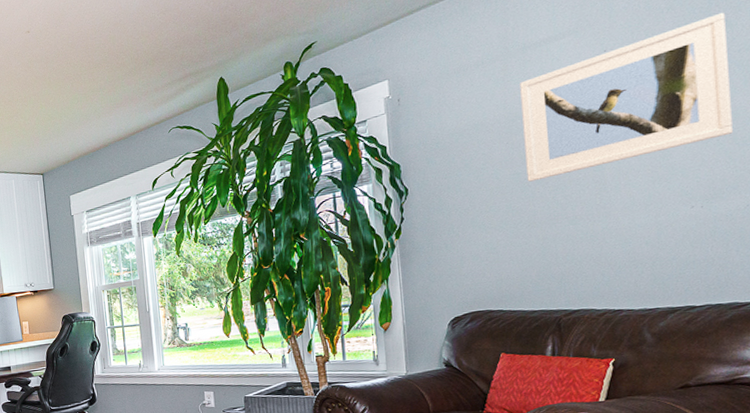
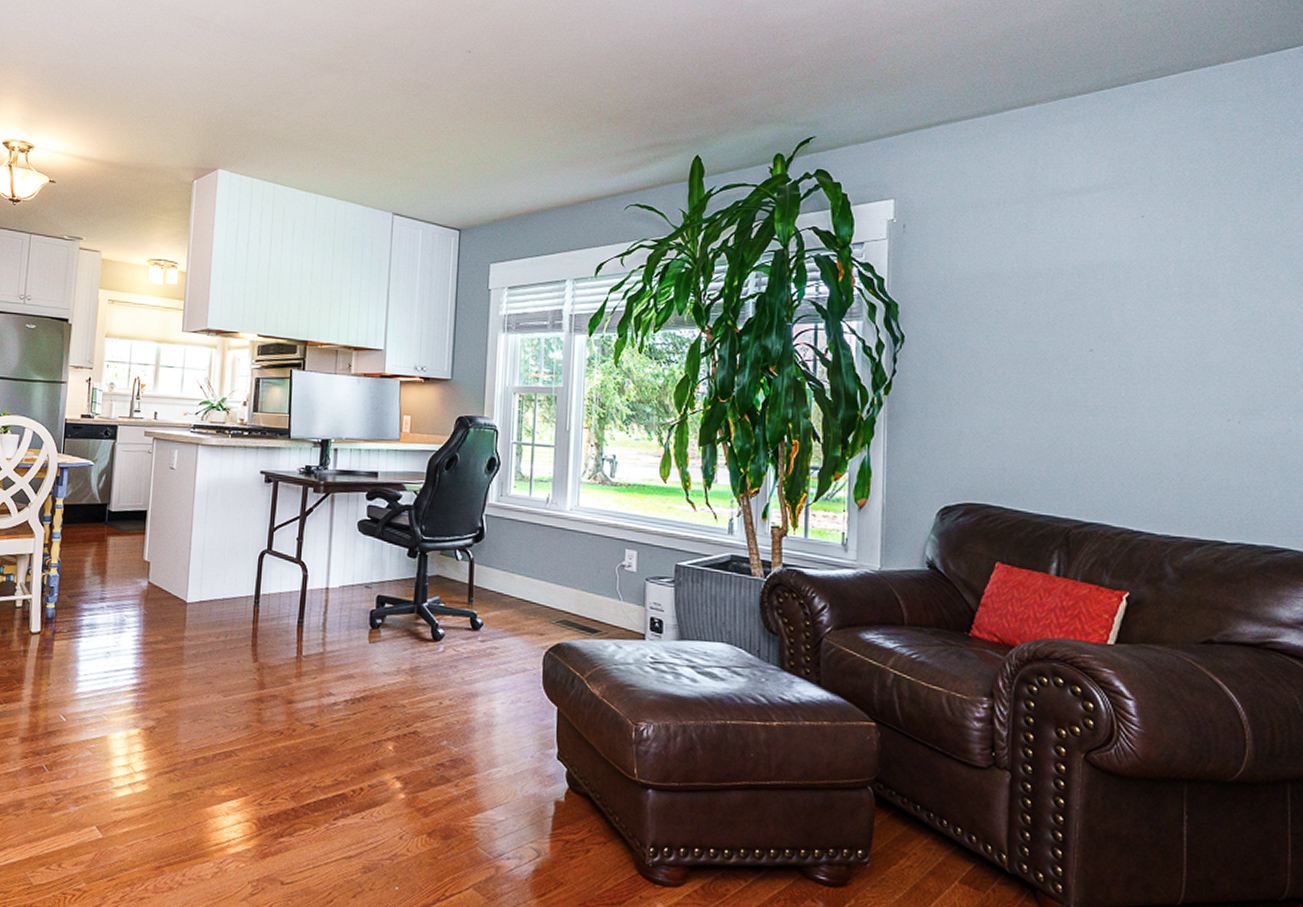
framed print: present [520,12,733,182] -> none [1044,199,1277,355]

